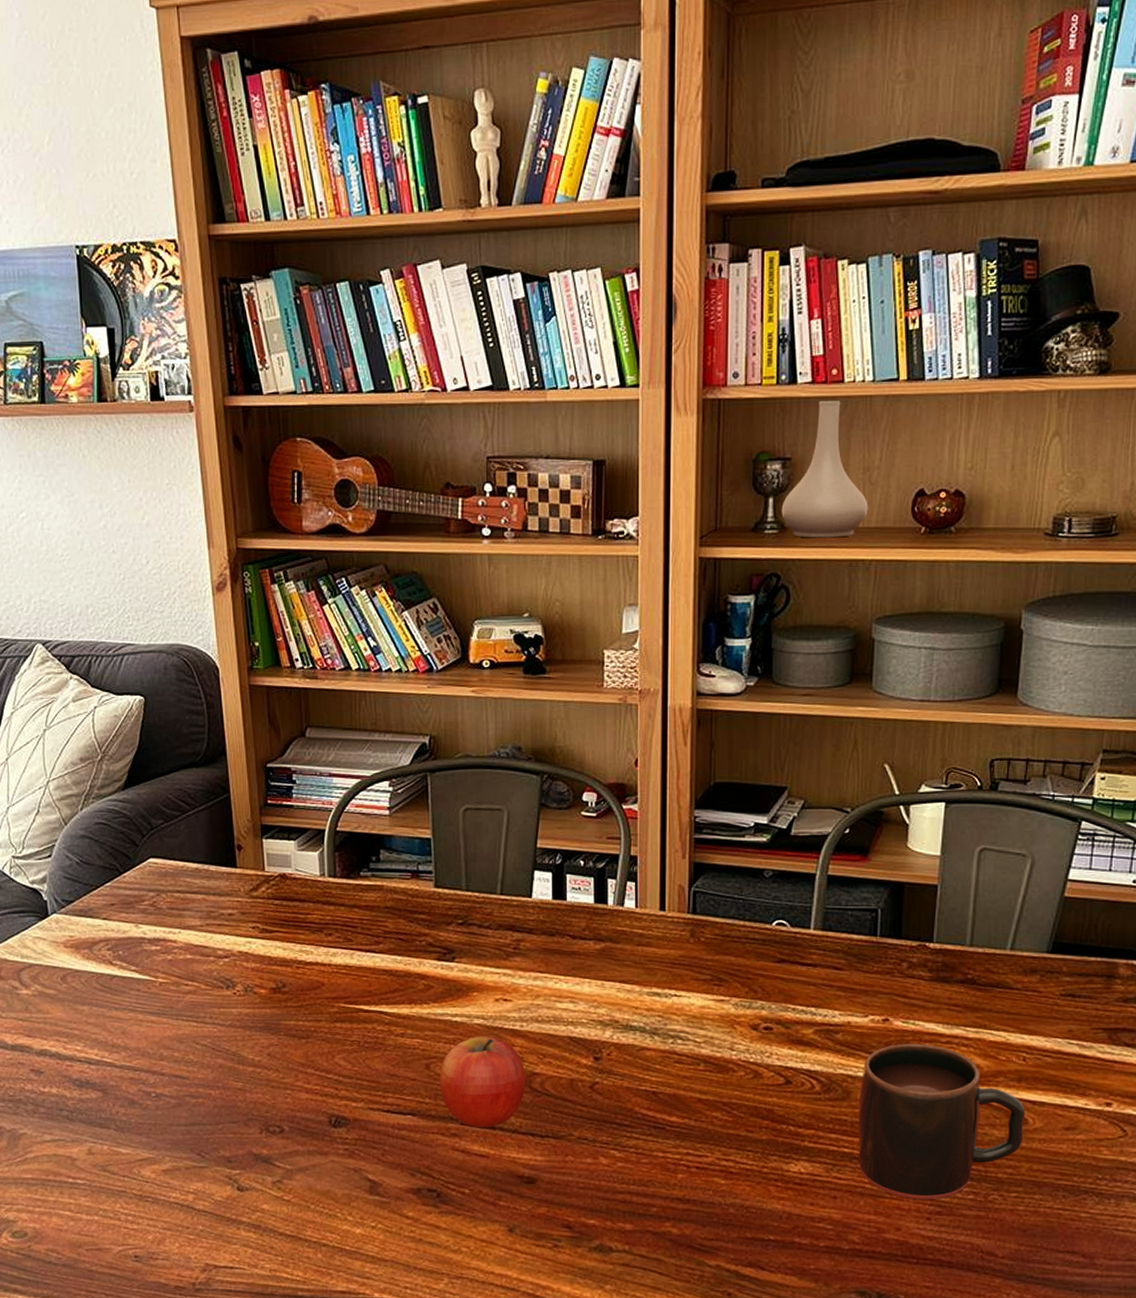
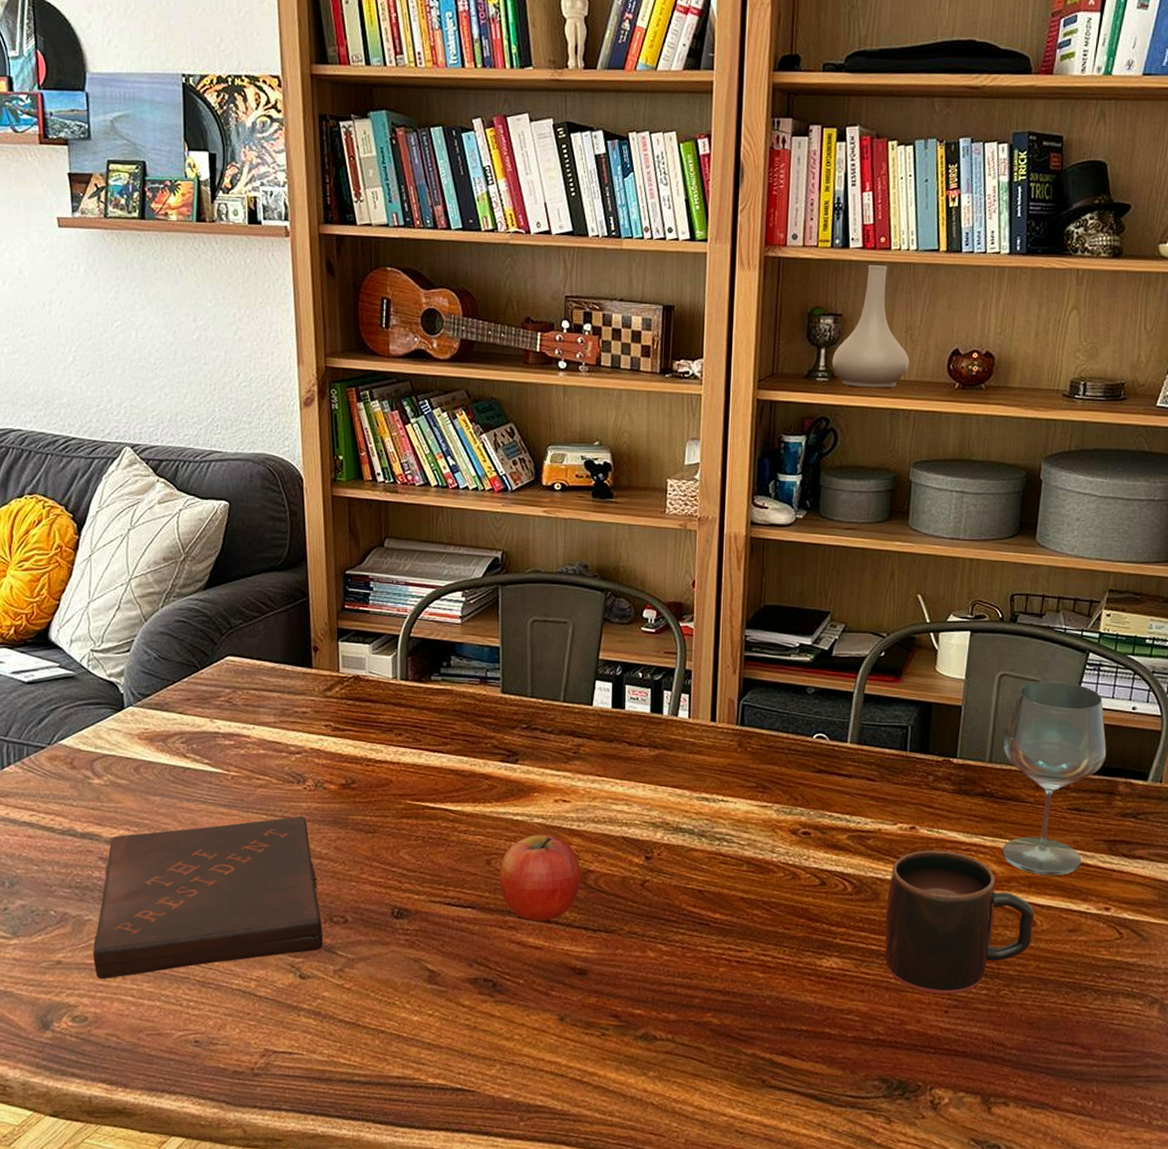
book: none [29,1023,259,1194] -> present [93,816,323,979]
wine glass: none [985,854,1105,1069] -> present [1002,680,1107,876]

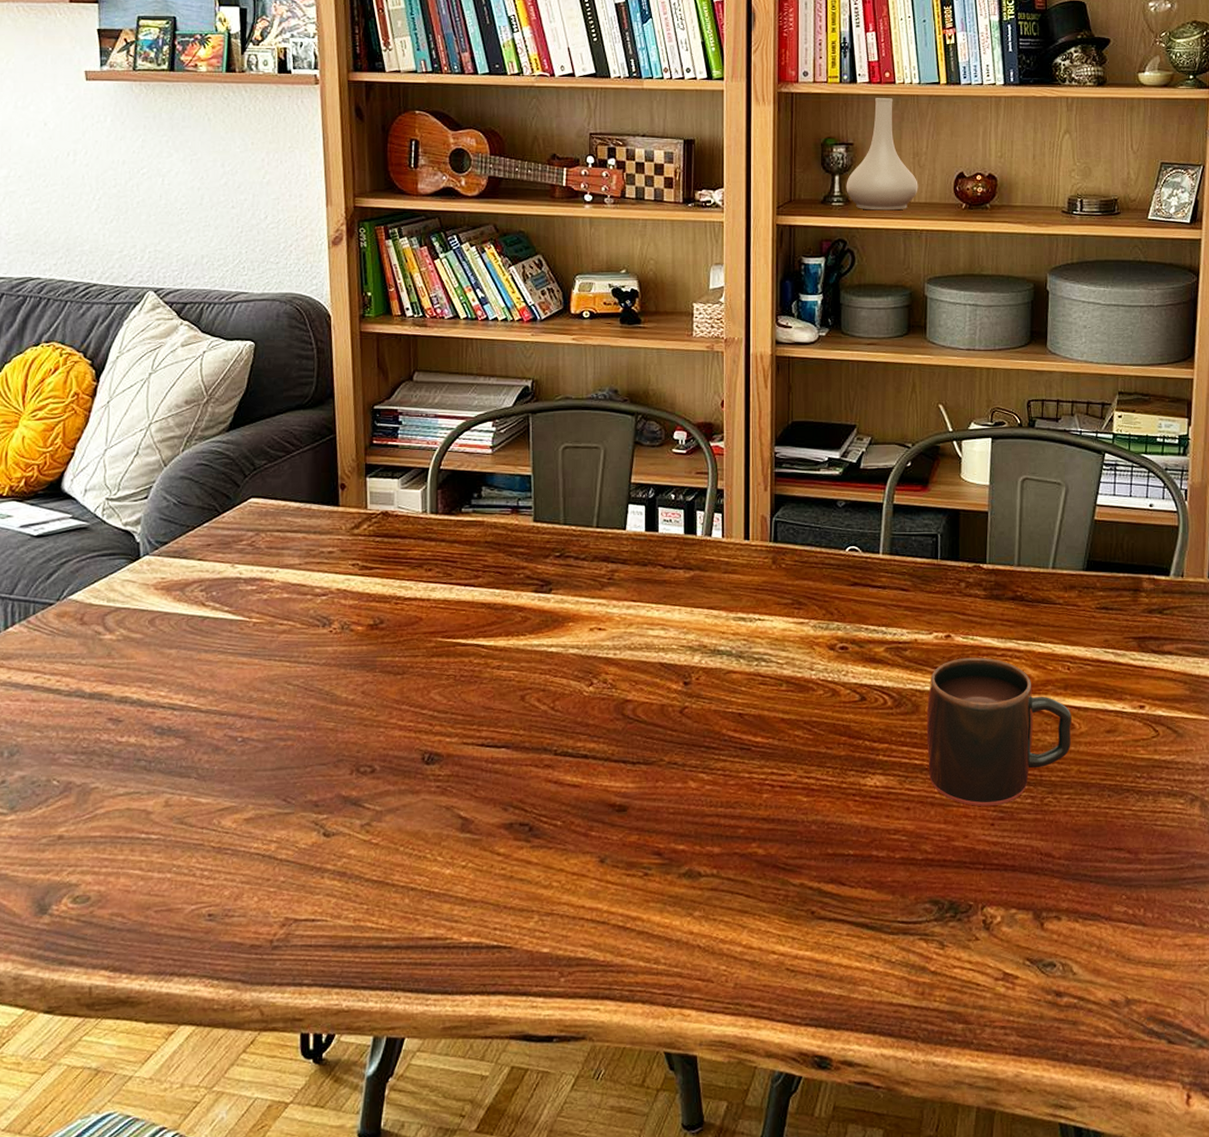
book: present [93,816,323,979] -> none [98,661,349,853]
apple: present [499,834,581,922] -> none [534,665,618,758]
wine glass: present [1002,680,1107,876] -> none [1030,482,1129,677]

